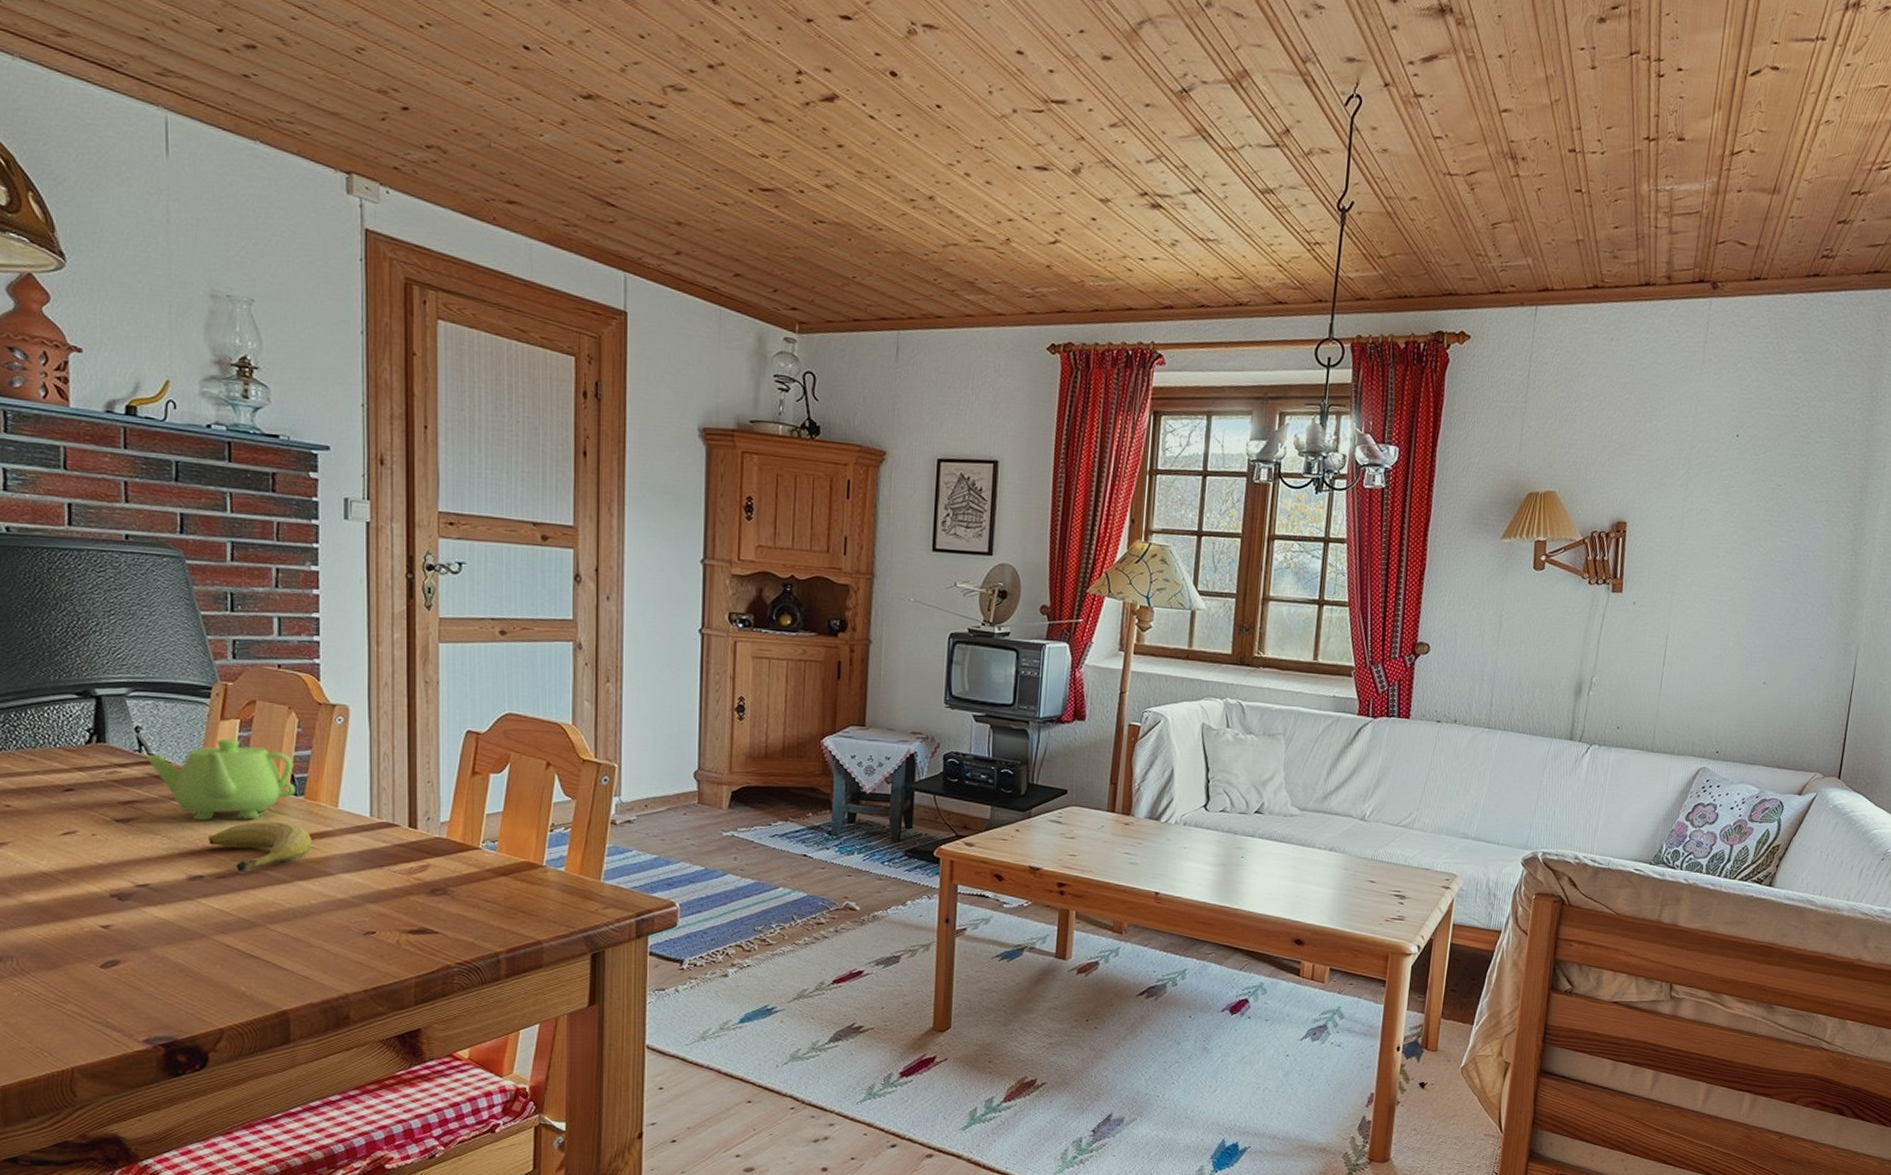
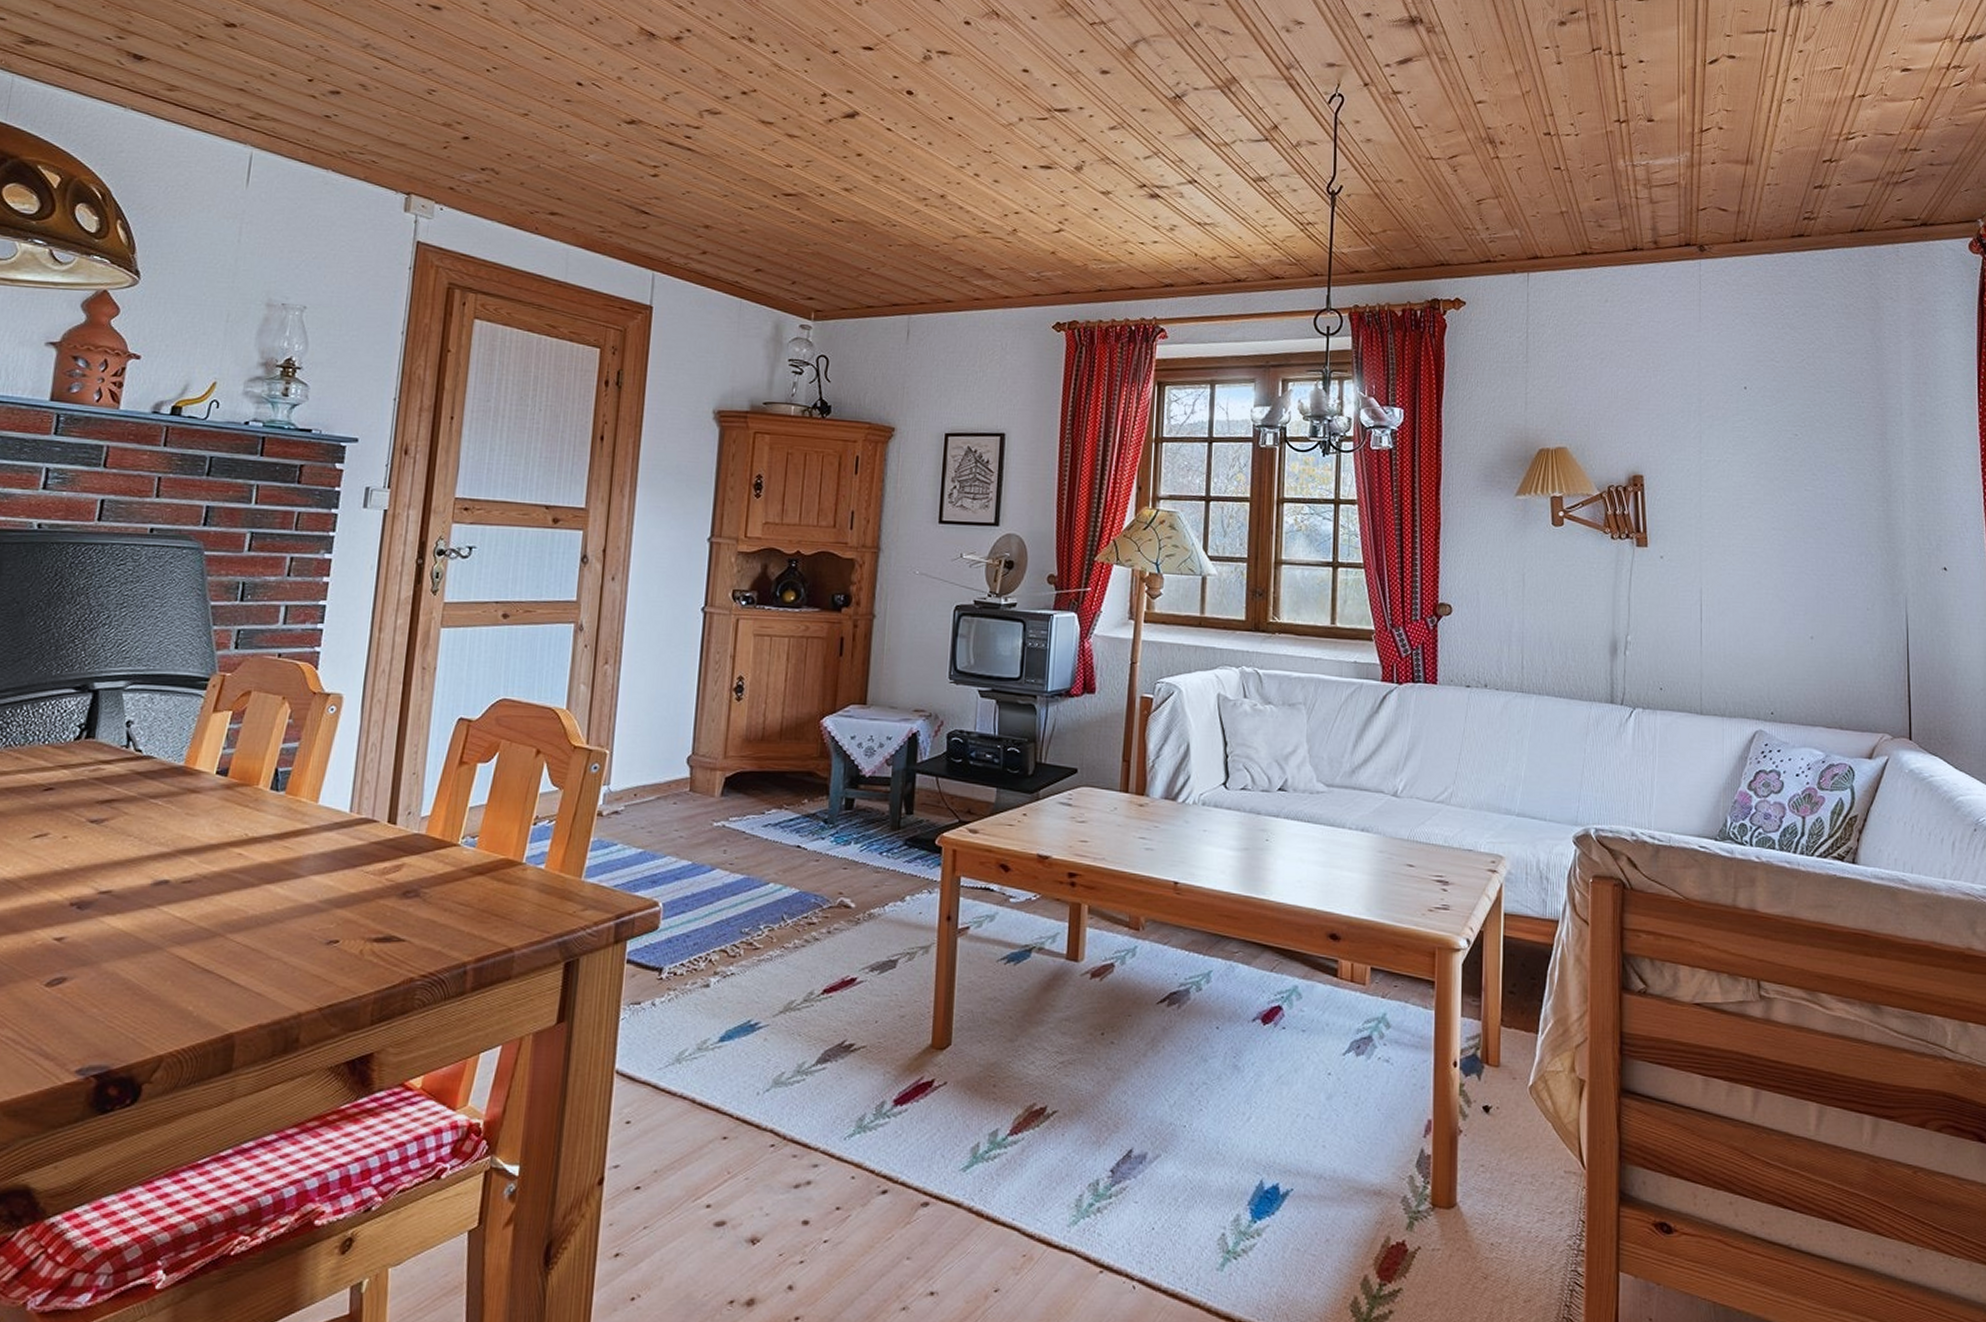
teapot: present [147,738,295,821] -> none [133,731,279,820]
fruit: present [208,821,313,873] -> none [180,819,288,877]

